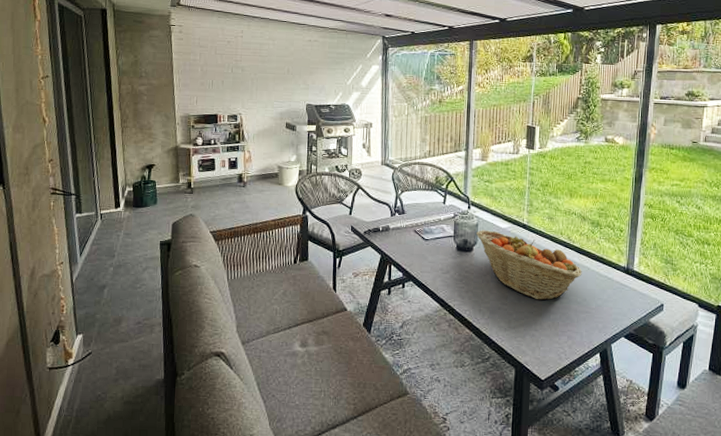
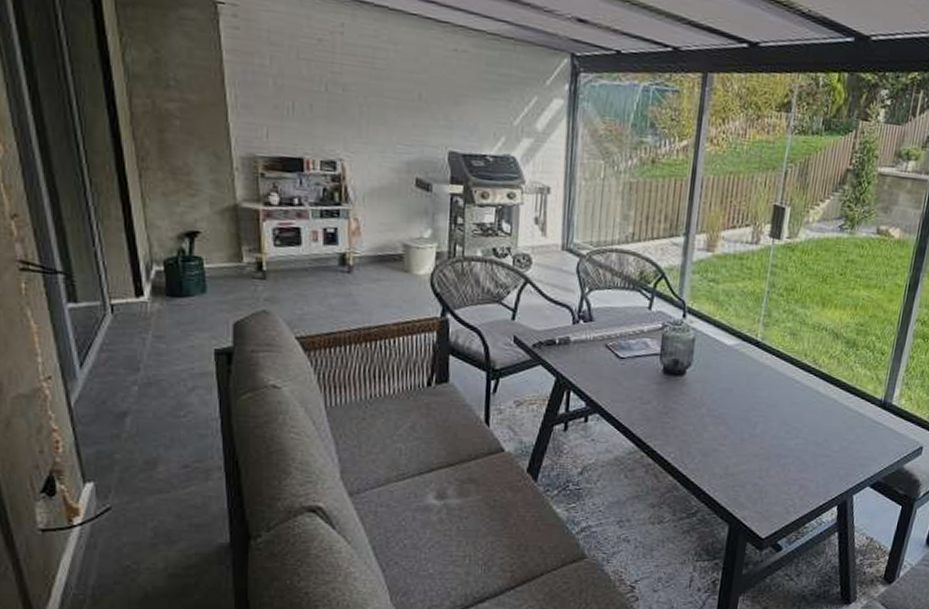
fruit basket: present [475,230,582,301] -> none [690,347,827,441]

